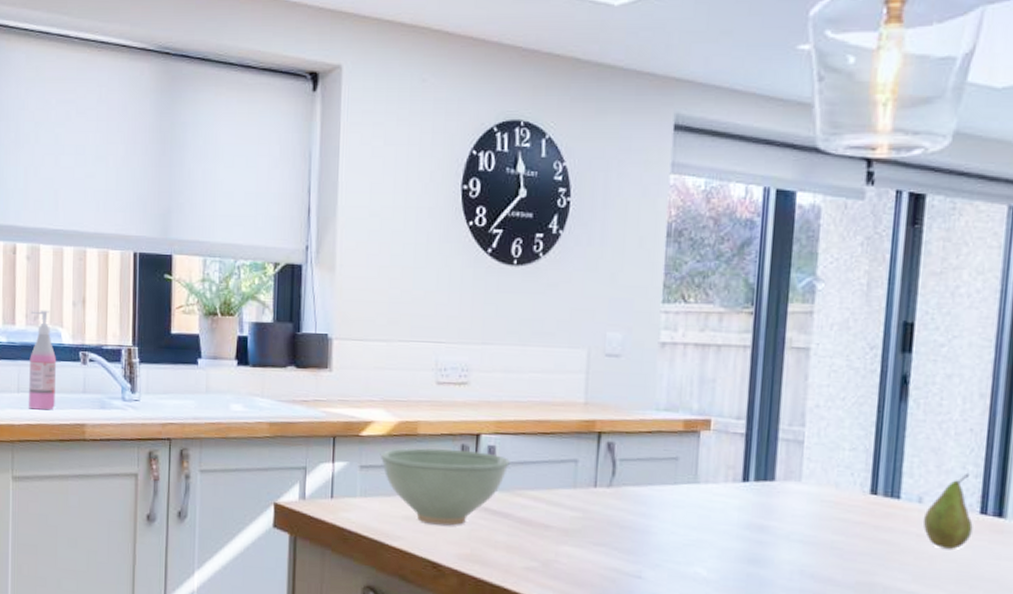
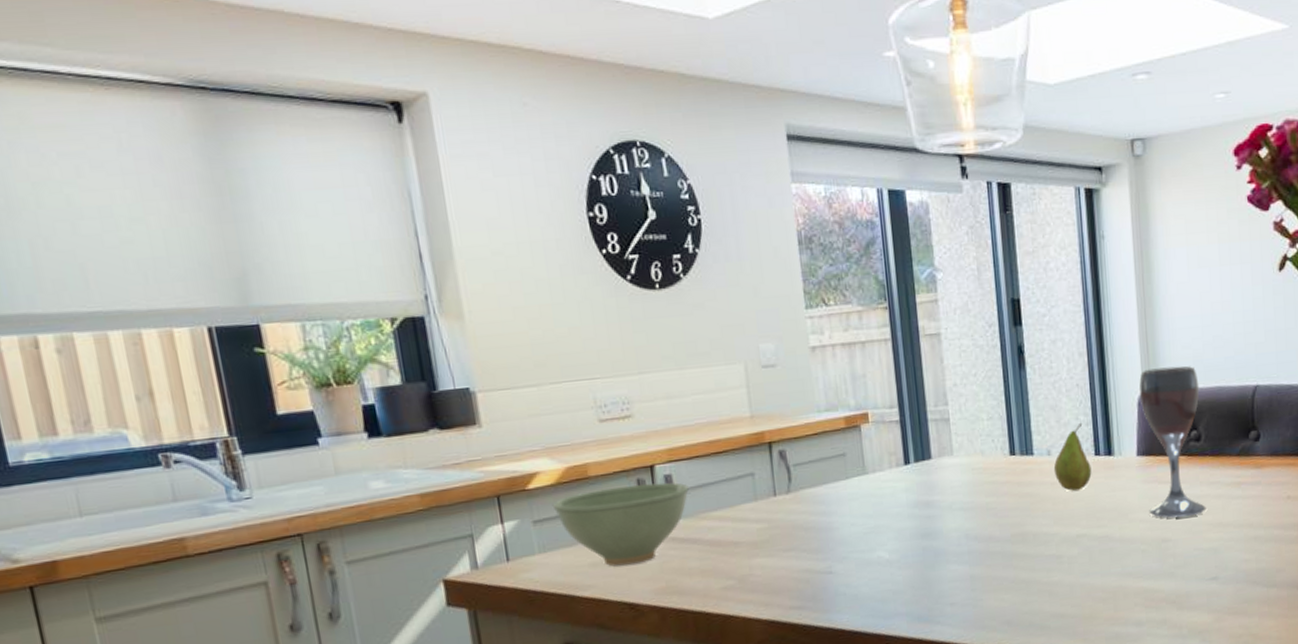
soap dispenser: present [28,310,57,410] -> none [77,411,138,534]

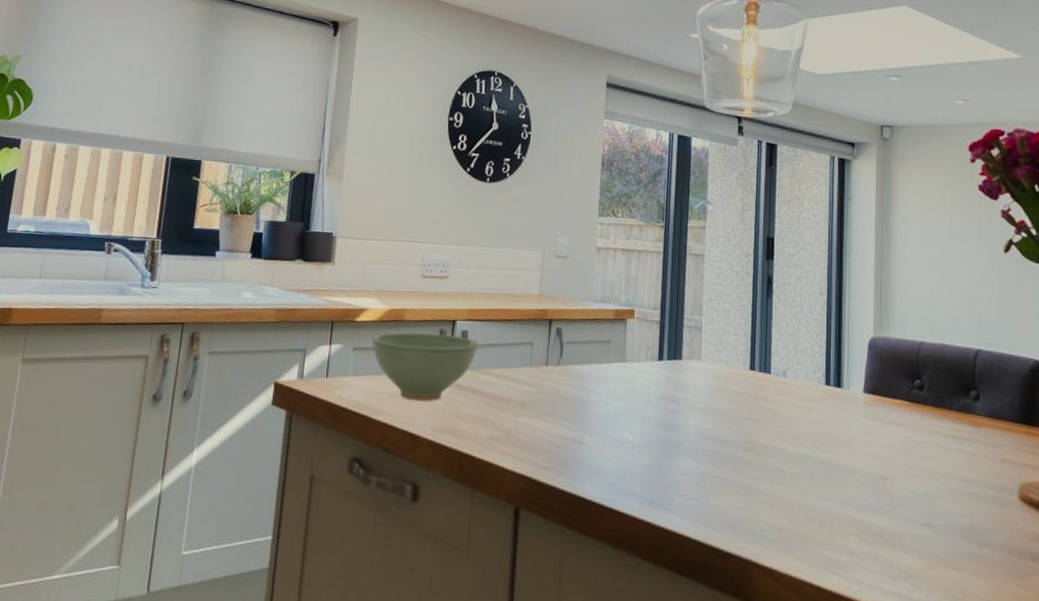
fruit: present [1053,422,1092,491] -> none [787,352,821,414]
cup: present [1139,366,1207,518] -> none [870,317,926,459]

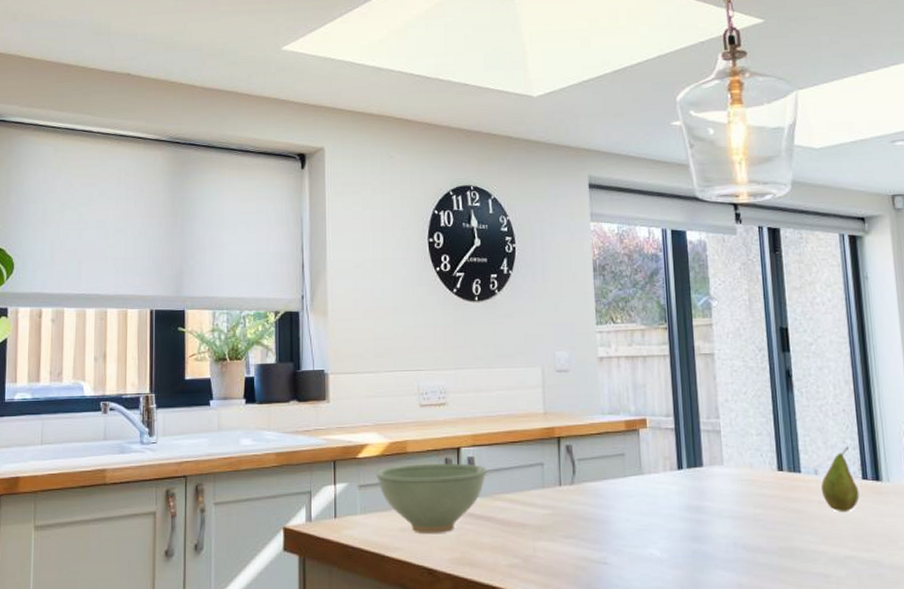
fruit: none [787,352,821,414] -> present [820,446,860,513]

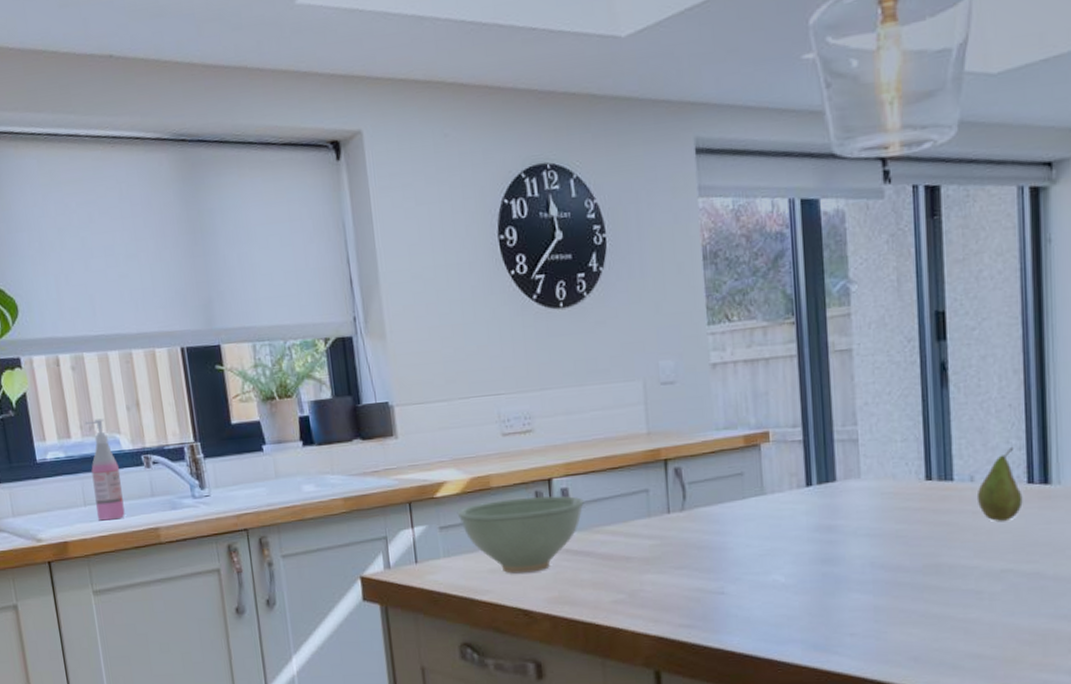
soap dispenser: none [51,366,79,460] -> present [84,418,125,521]

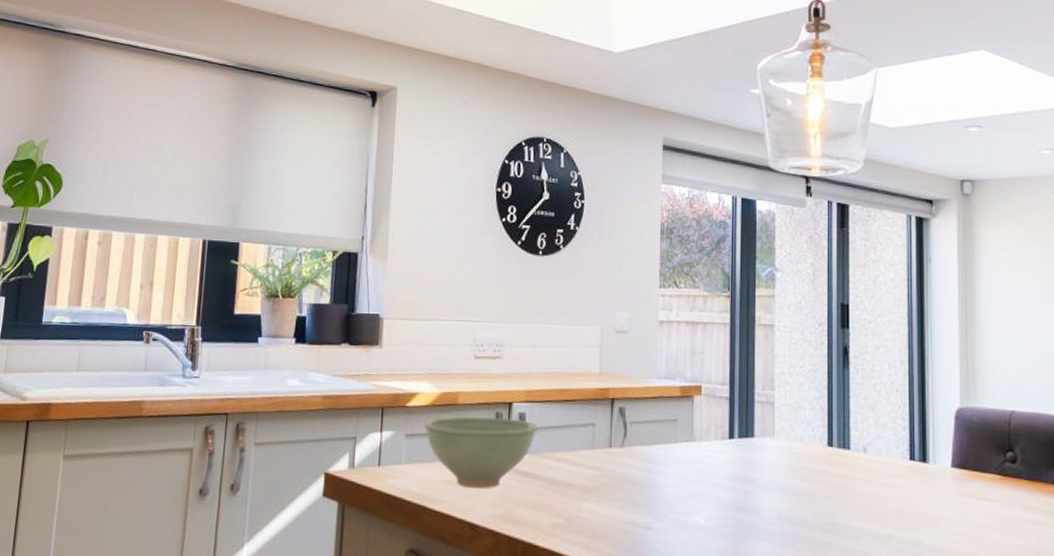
soap dispenser: present [84,418,125,521] -> none [86,292,120,388]
fruit: present [976,446,1023,522] -> none [868,426,906,492]

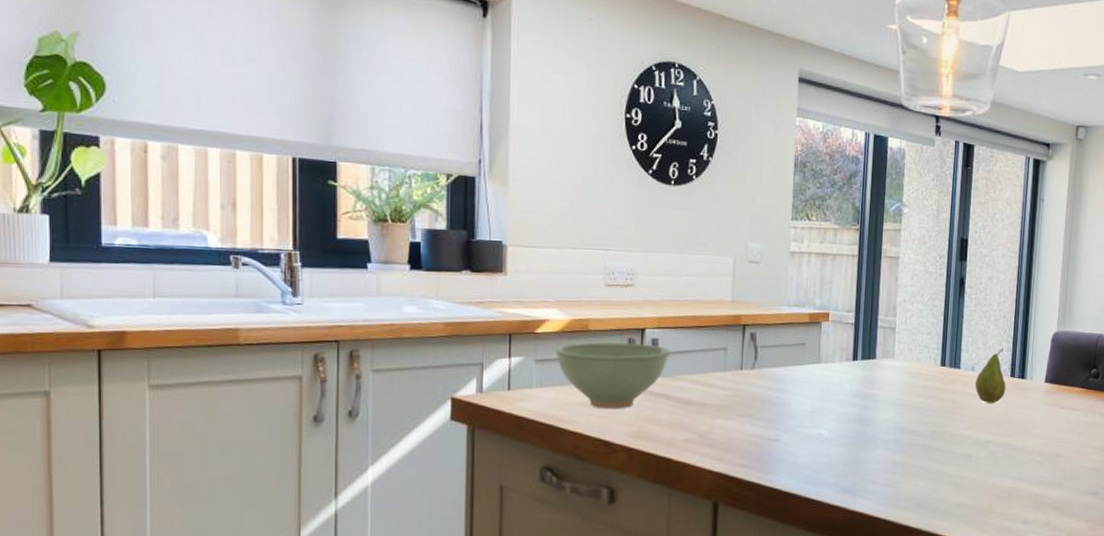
fruit: none [868,426,906,492] -> present [975,348,1006,404]

